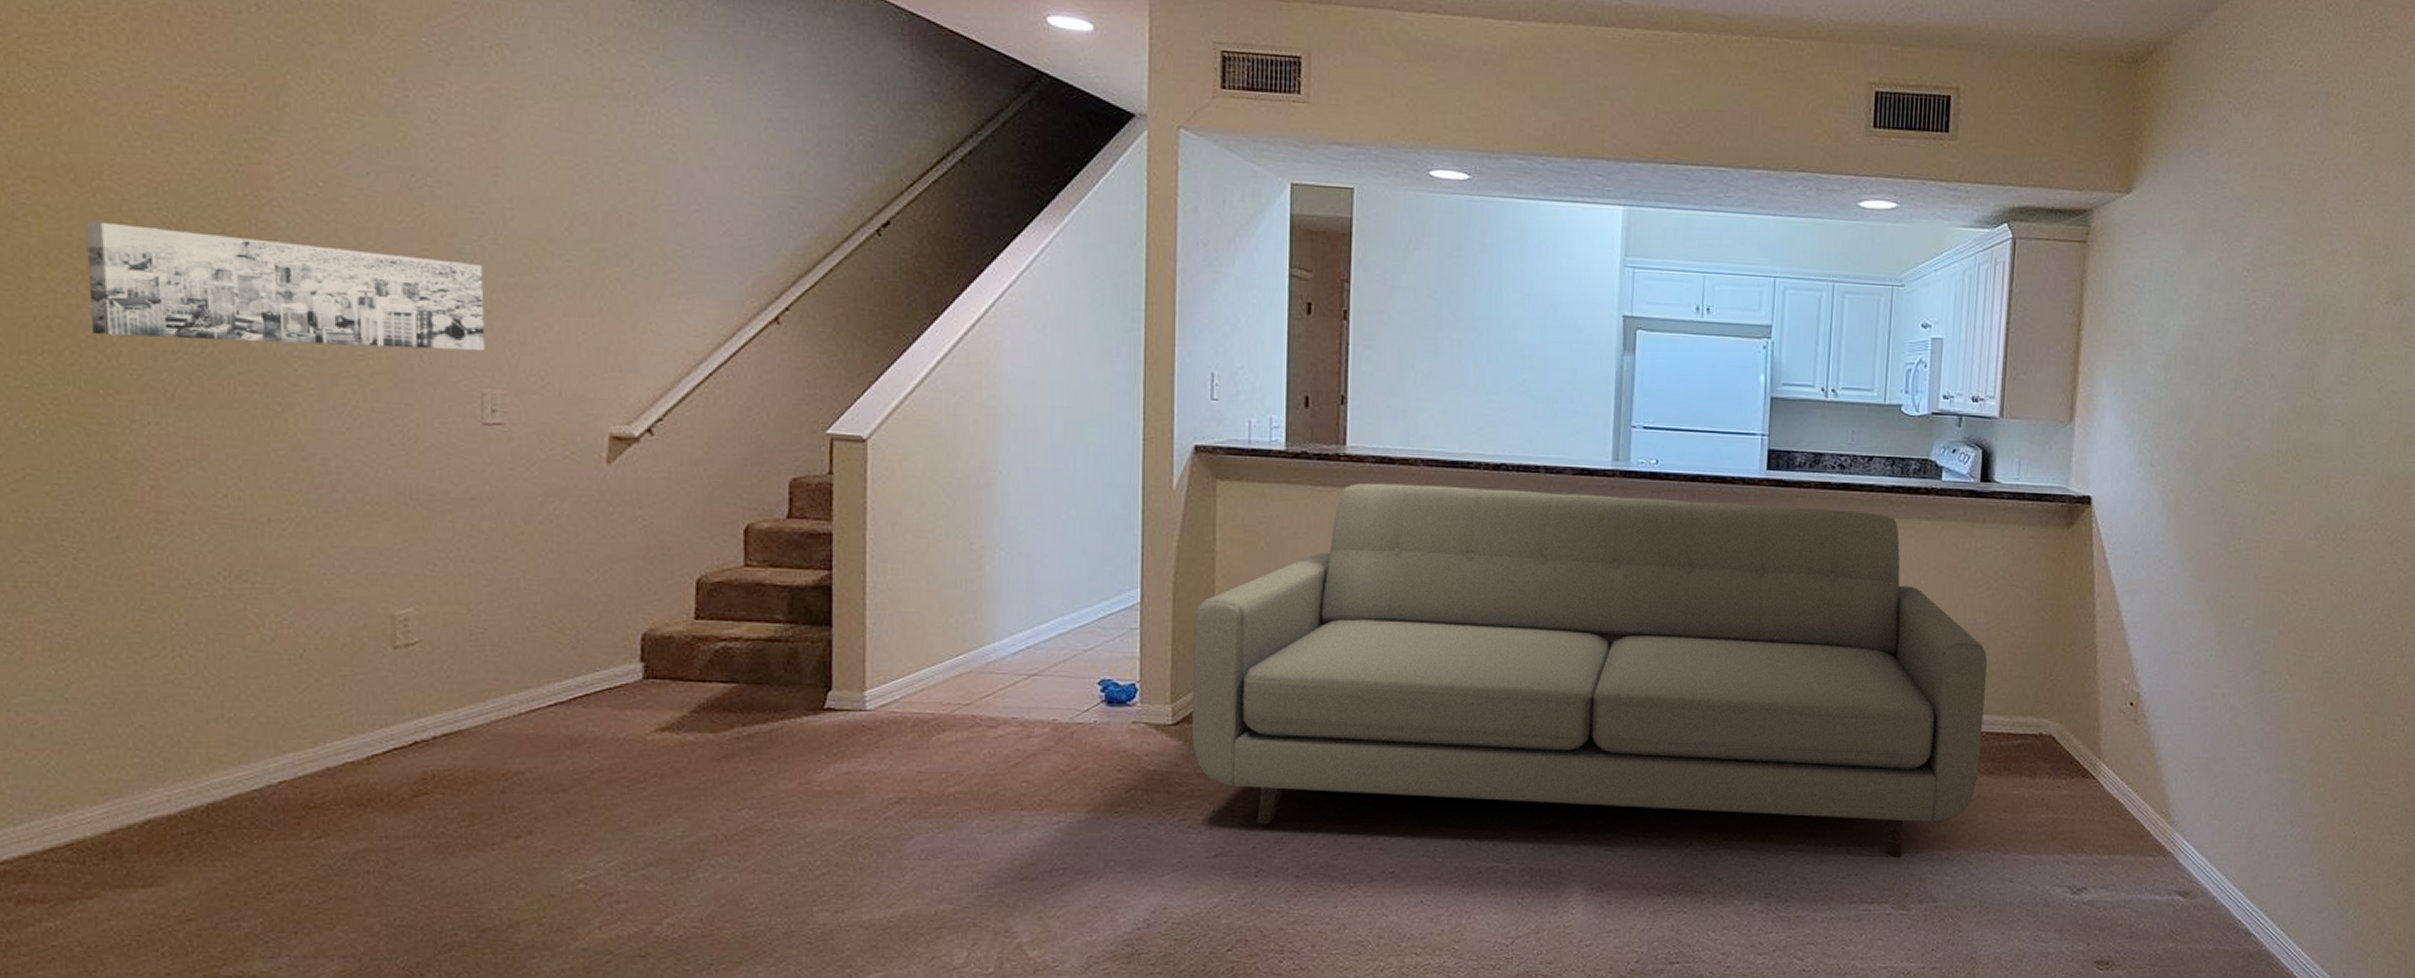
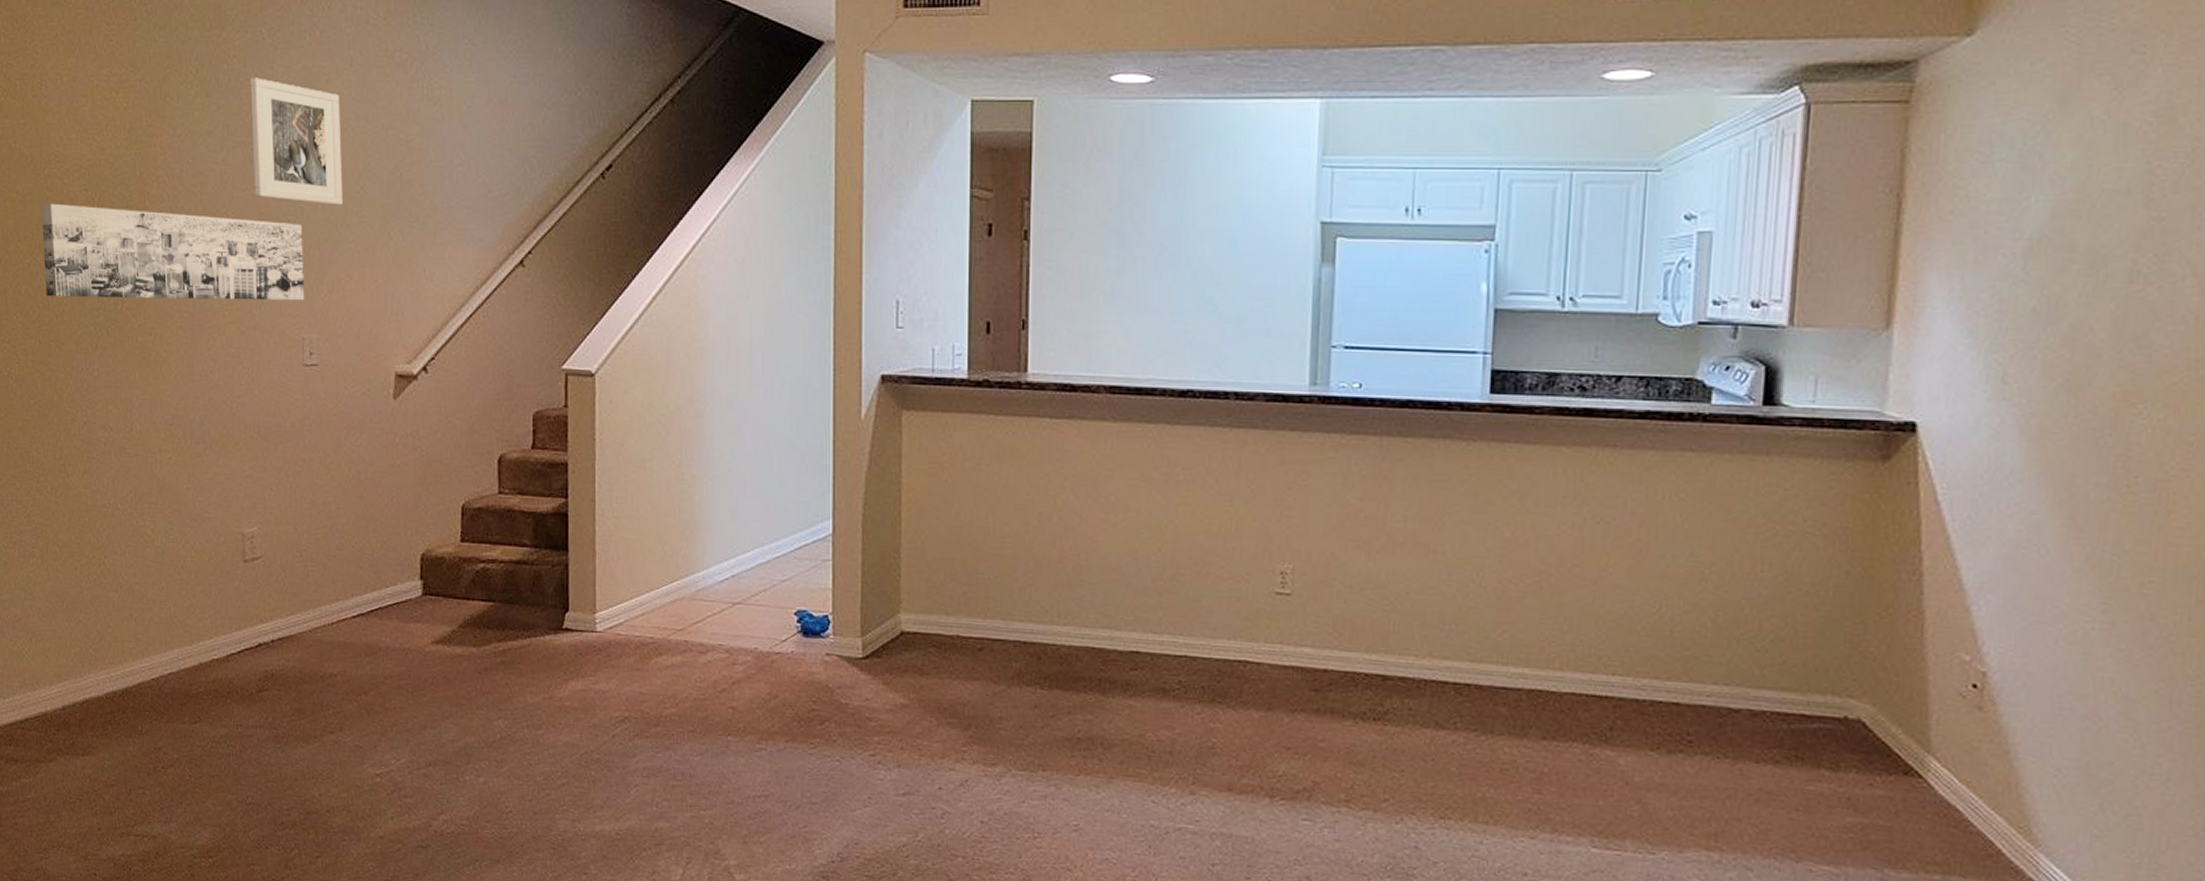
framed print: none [409,94,540,246] -> present [250,77,342,205]
sofa: present [1192,483,1987,858] -> none [881,412,1772,856]

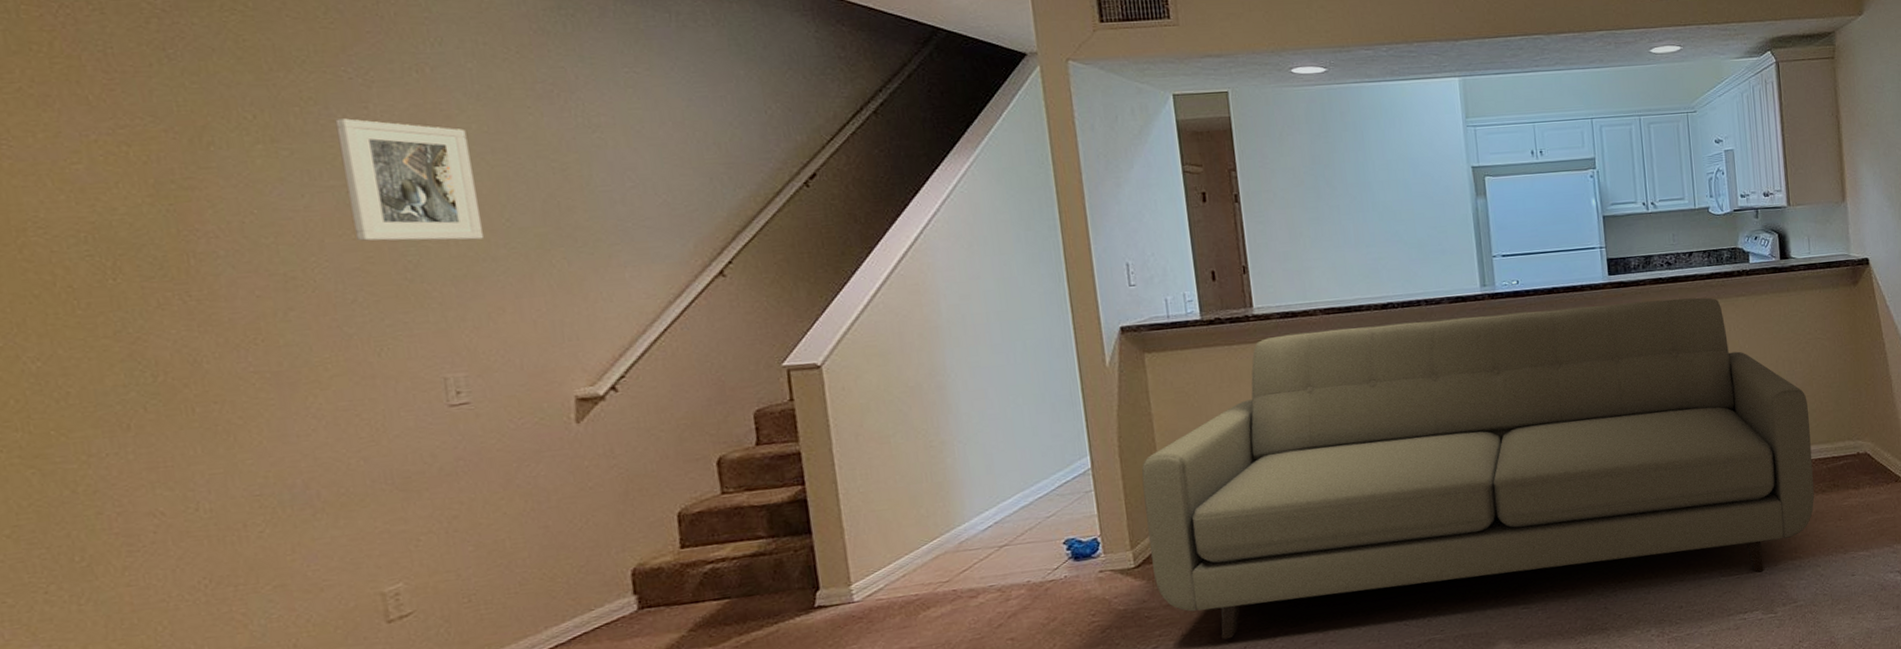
wall art: present [41,203,305,301] -> none [14,263,442,381]
sofa: none [881,412,1772,856] -> present [1141,297,1815,640]

